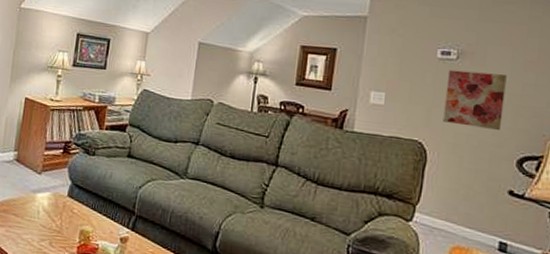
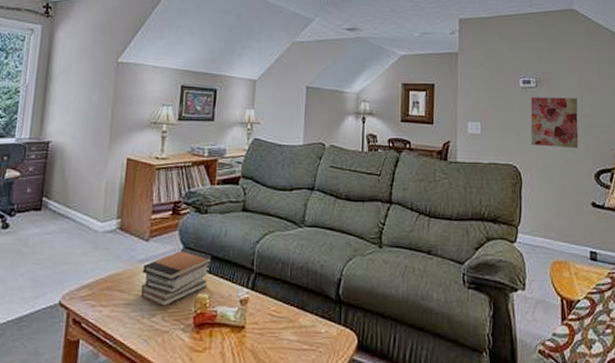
book stack: none [31,185,98,235] -> present [140,249,213,307]

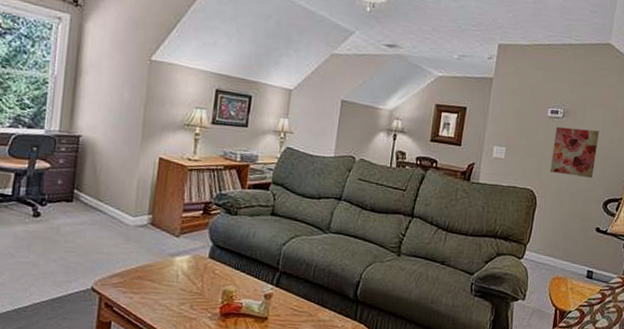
book stack: present [140,249,213,307] -> none [170,246,241,297]

